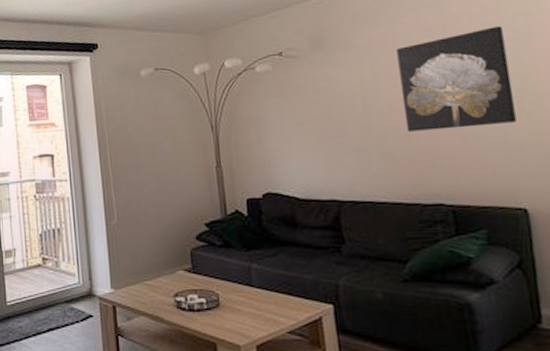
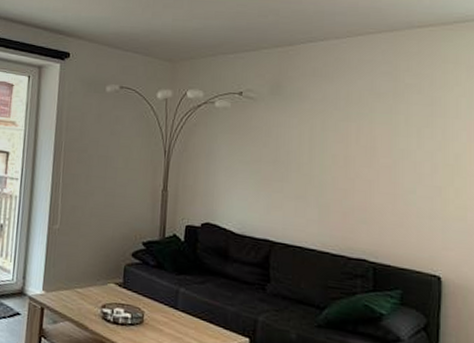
wall art: present [396,26,517,132] -> none [344,102,446,195]

